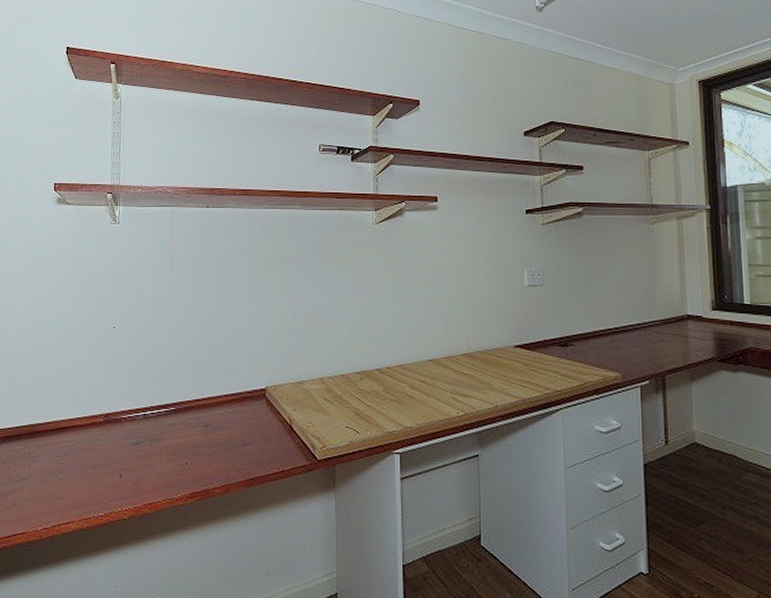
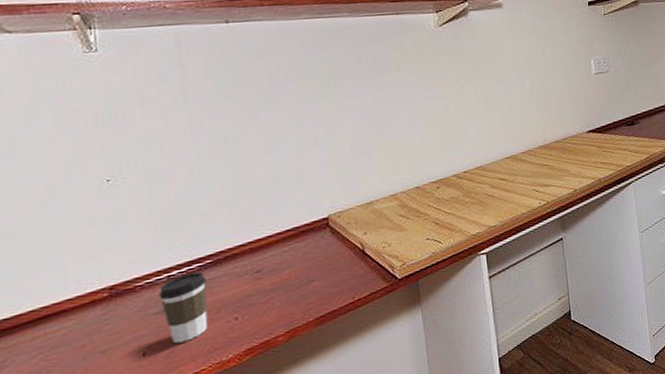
coffee cup: none [135,415,169,474] -> present [158,271,208,344]

